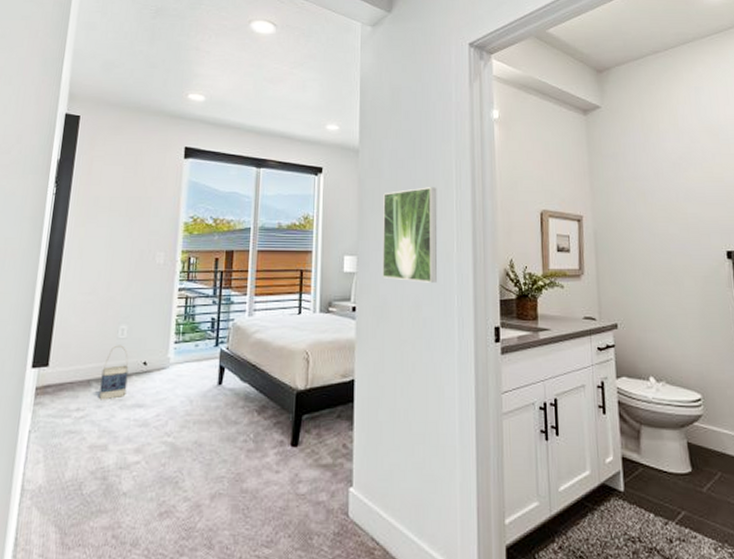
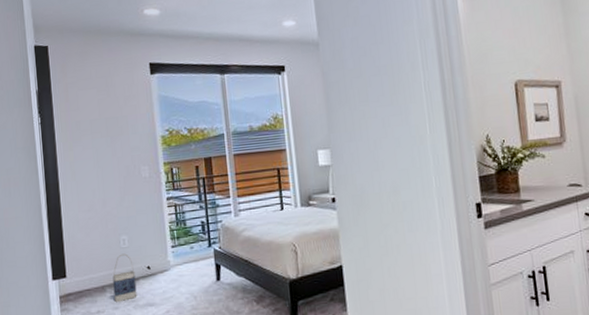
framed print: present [382,187,438,283] -> none [349,71,413,168]

